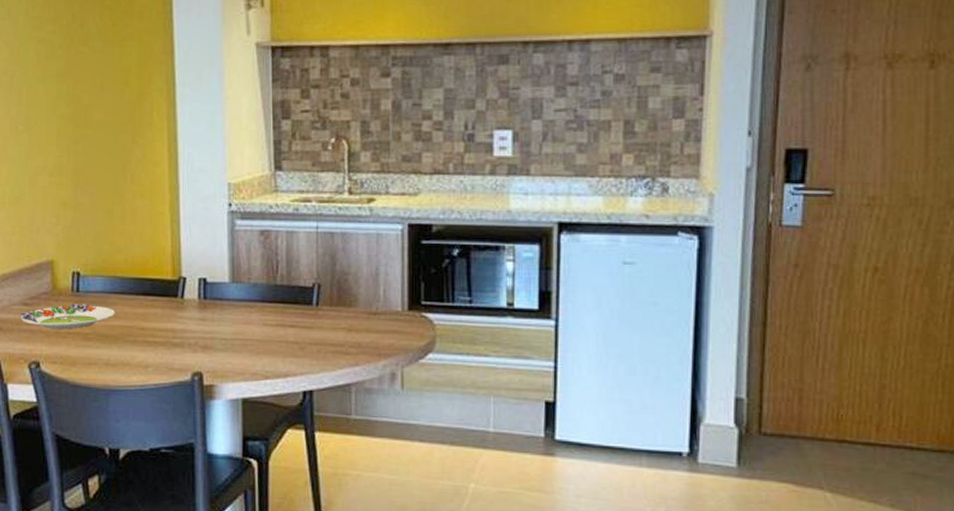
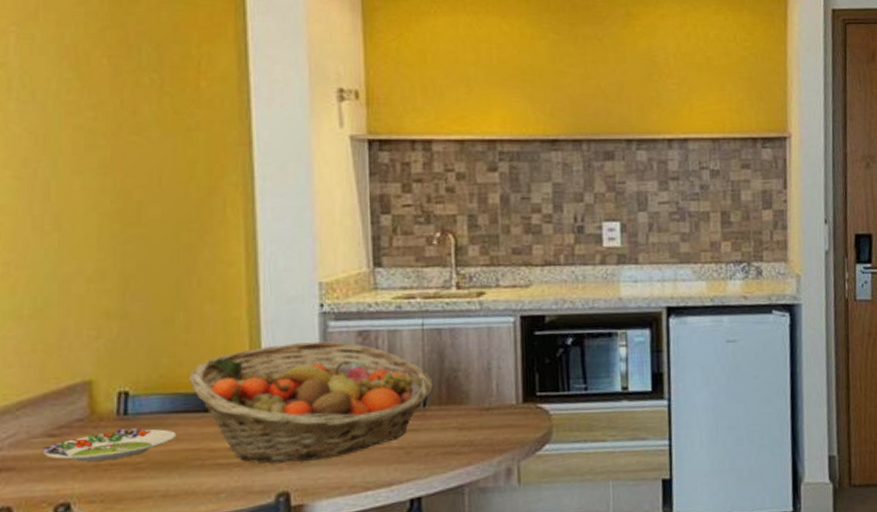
fruit basket: none [125,238,325,346] -> present [190,341,433,464]

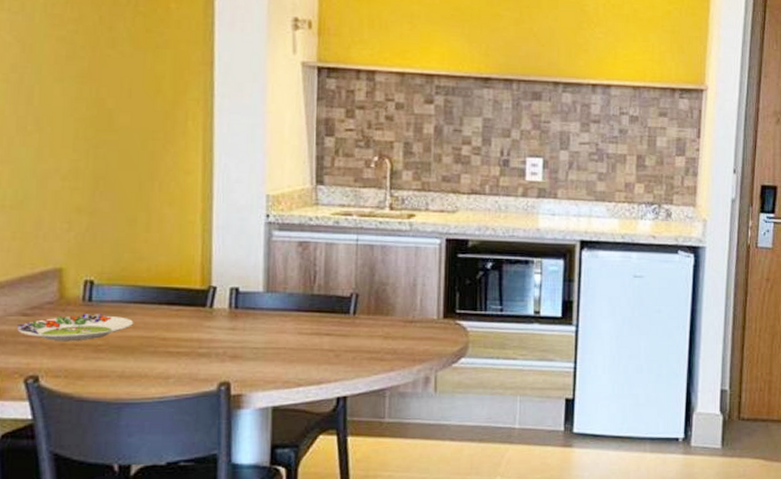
fruit basket: present [190,341,433,464] -> none [147,248,363,355]

